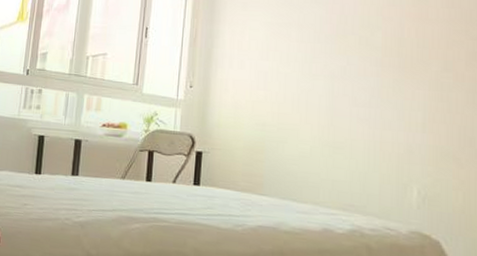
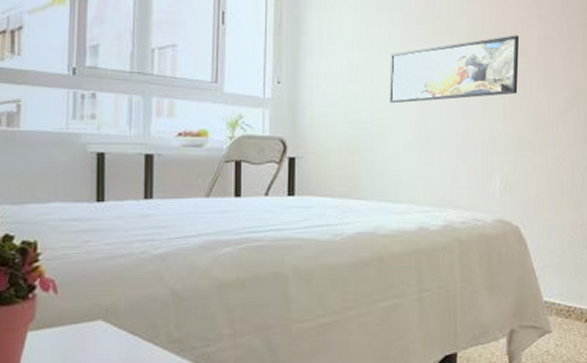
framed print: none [297,49,444,110] -> present [390,35,520,104]

